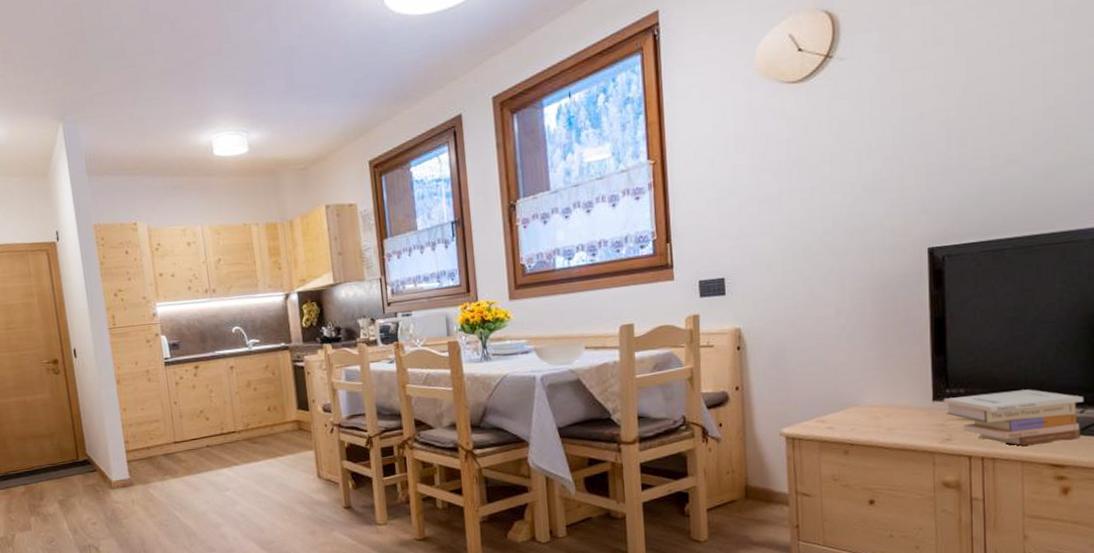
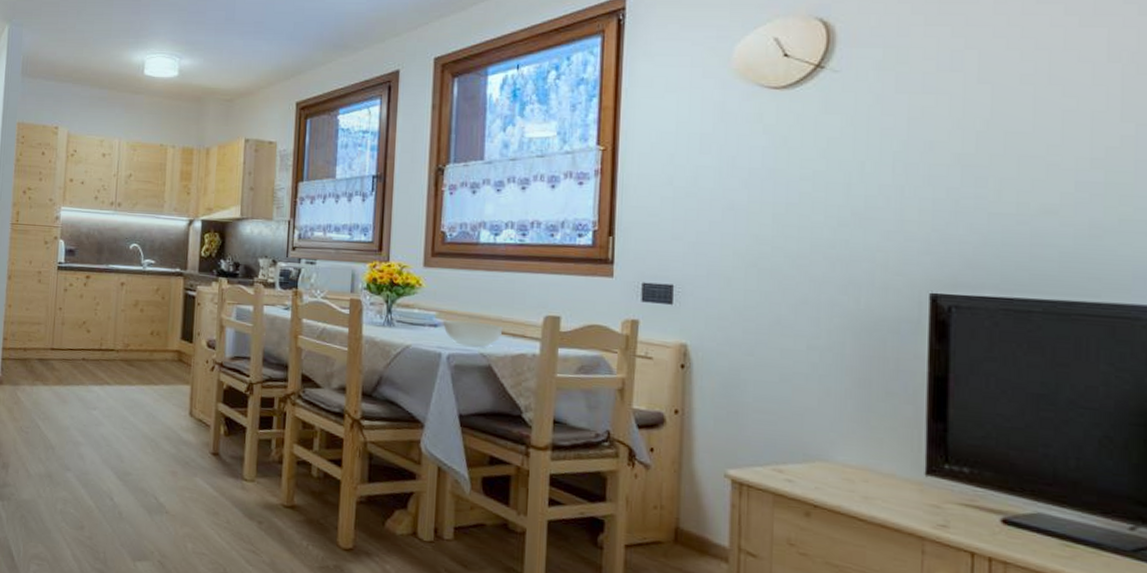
books: present [943,389,1084,446] -> none [939,475,1136,562]

